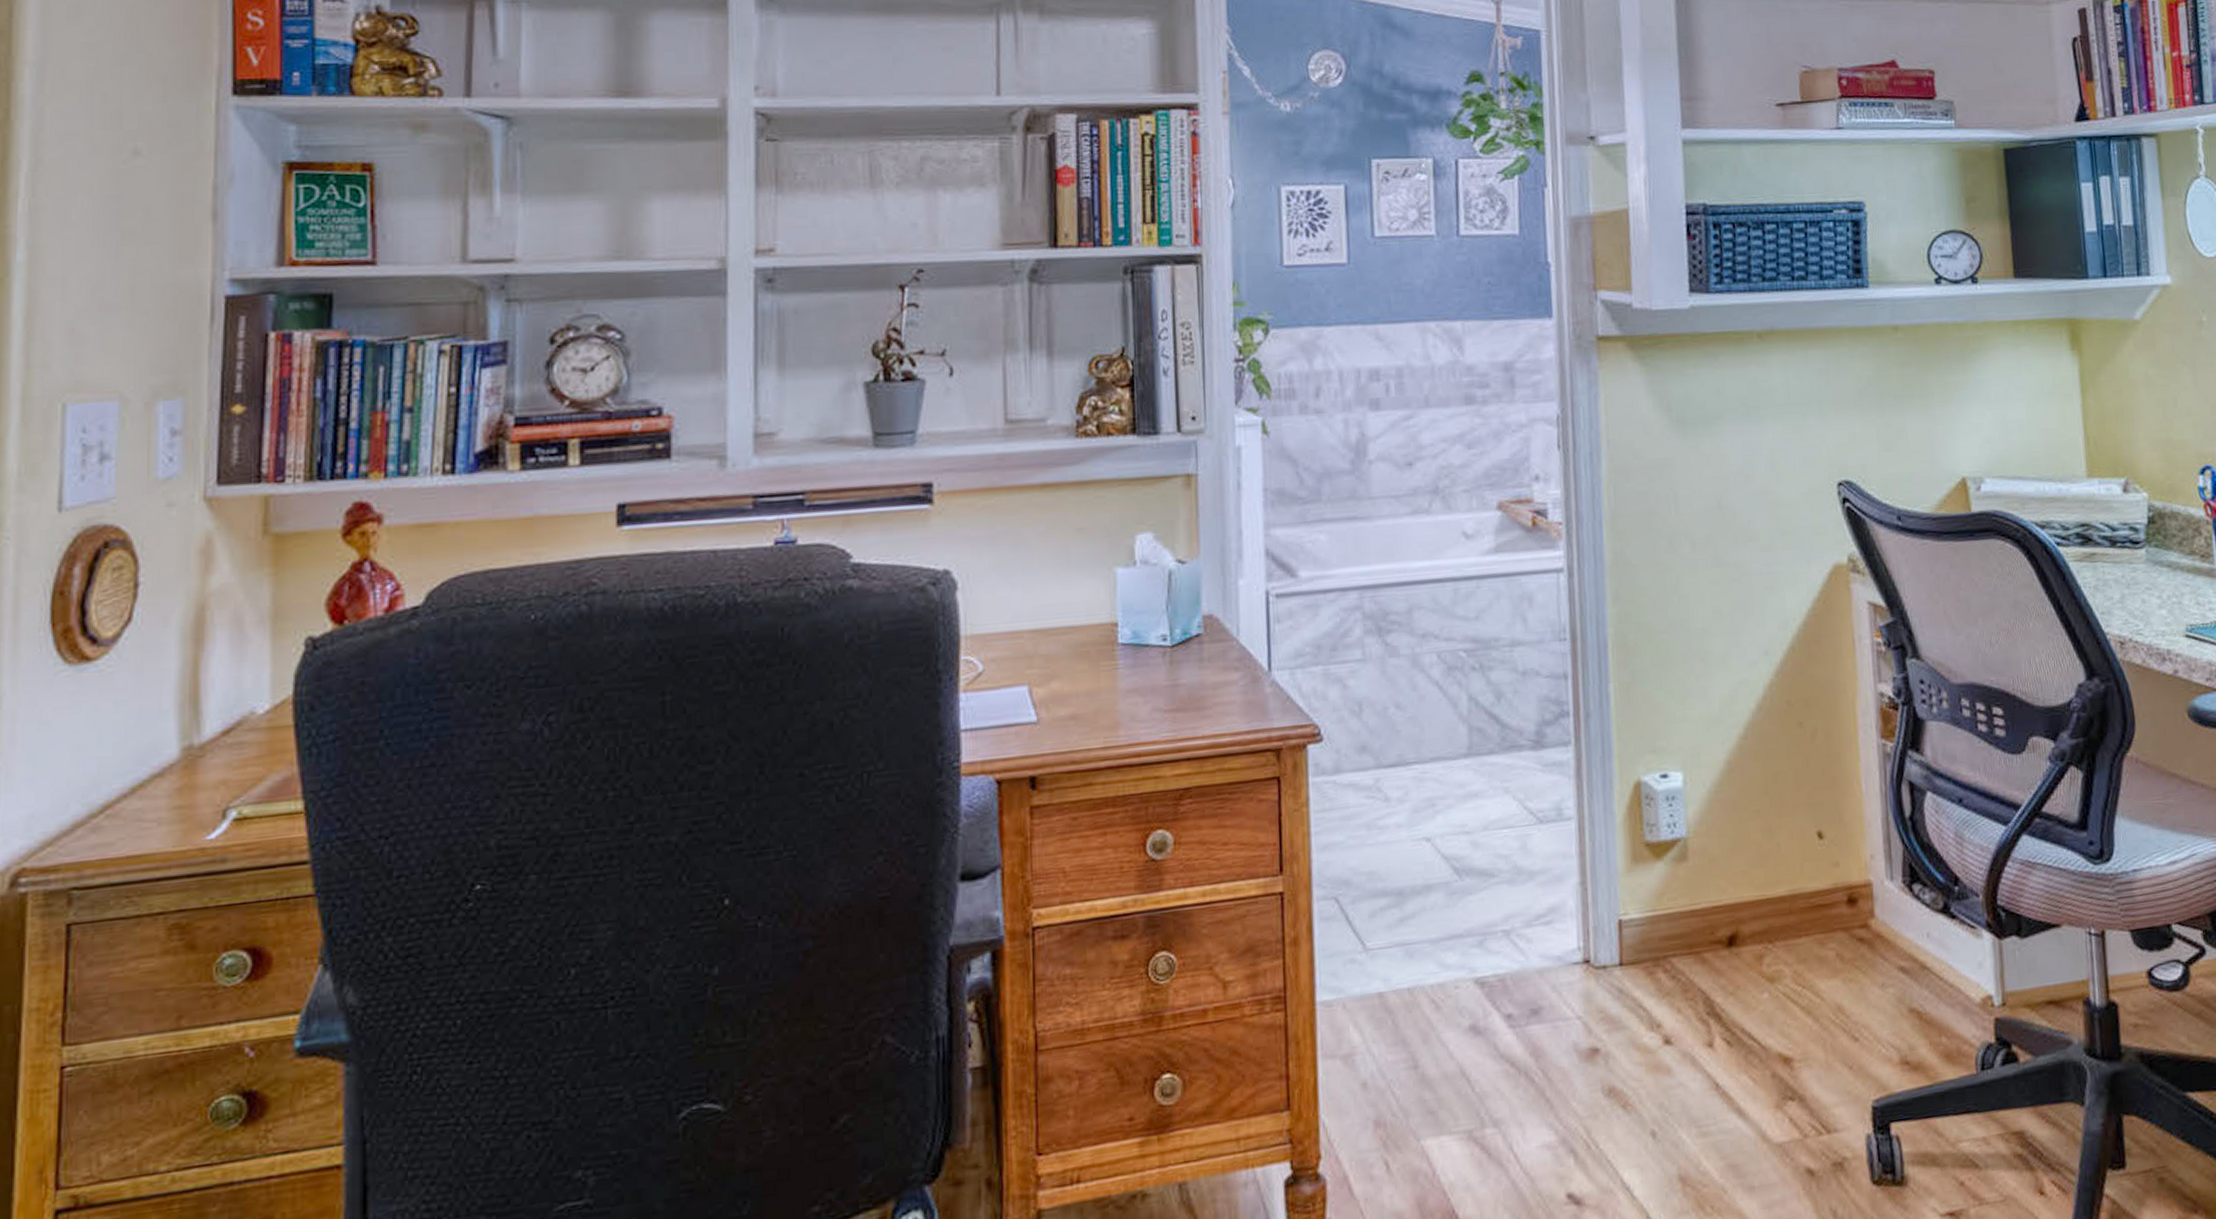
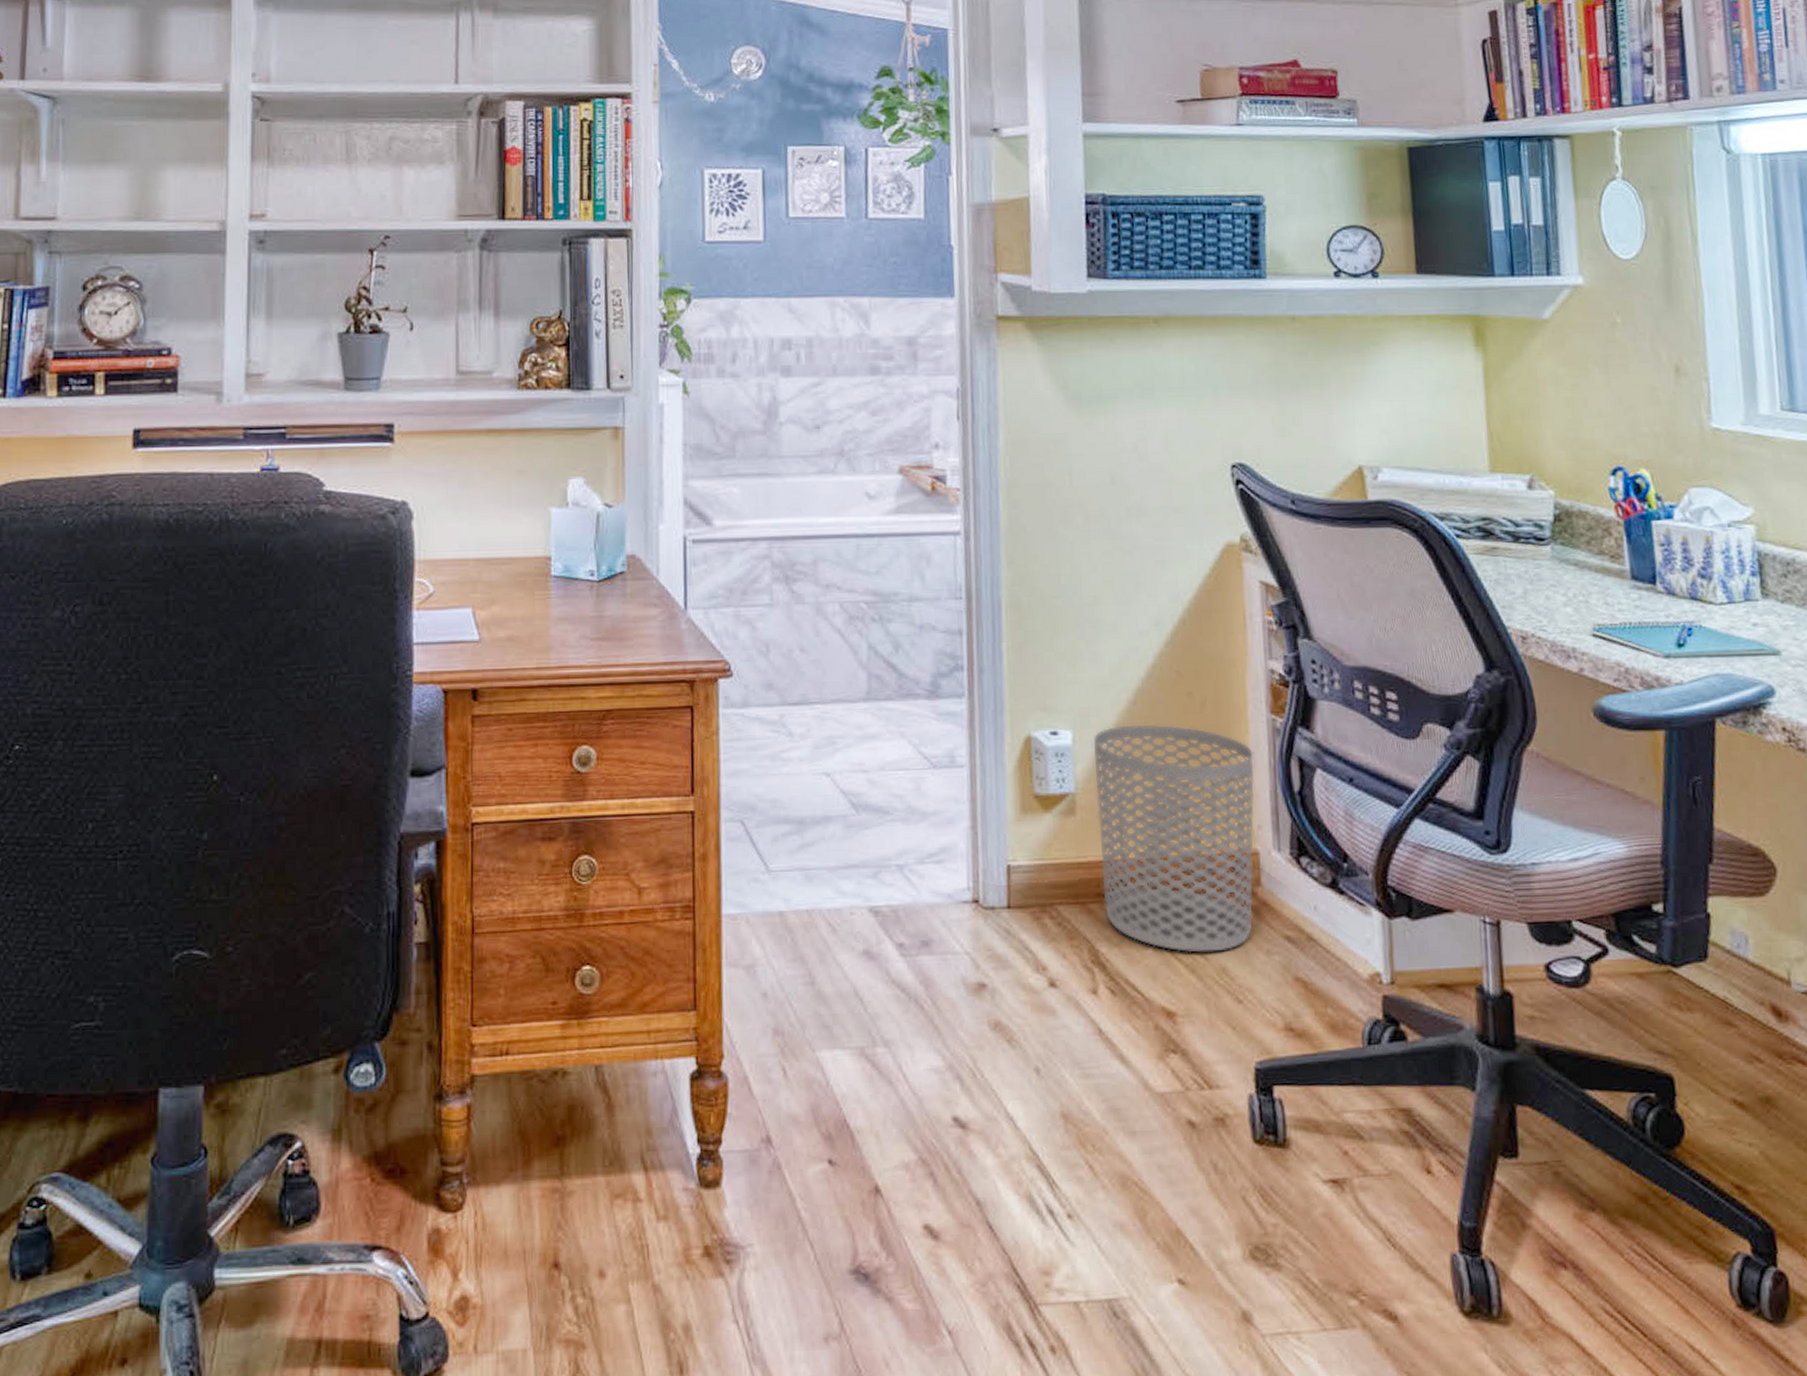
waste bin: none [1705,757,1868,995] -> present [1094,724,1255,953]

